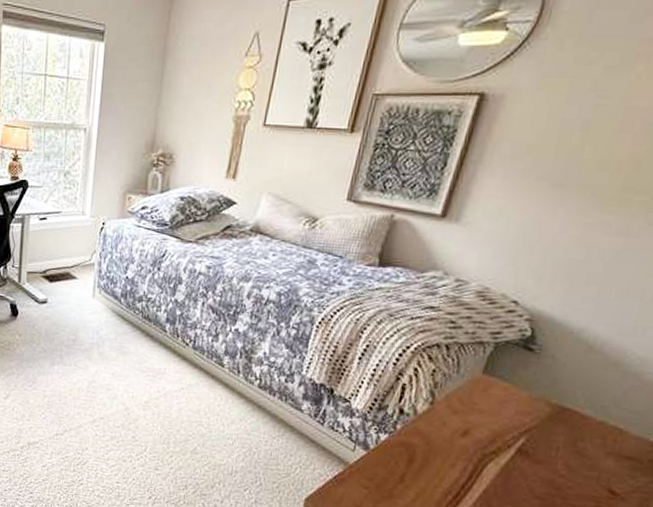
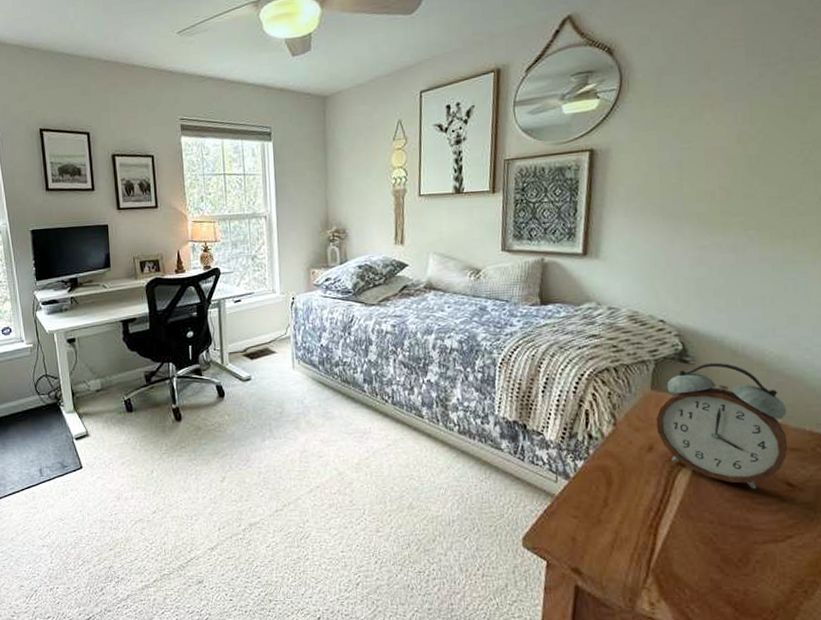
alarm clock: none [477,354,634,491] -> present [656,362,788,489]

